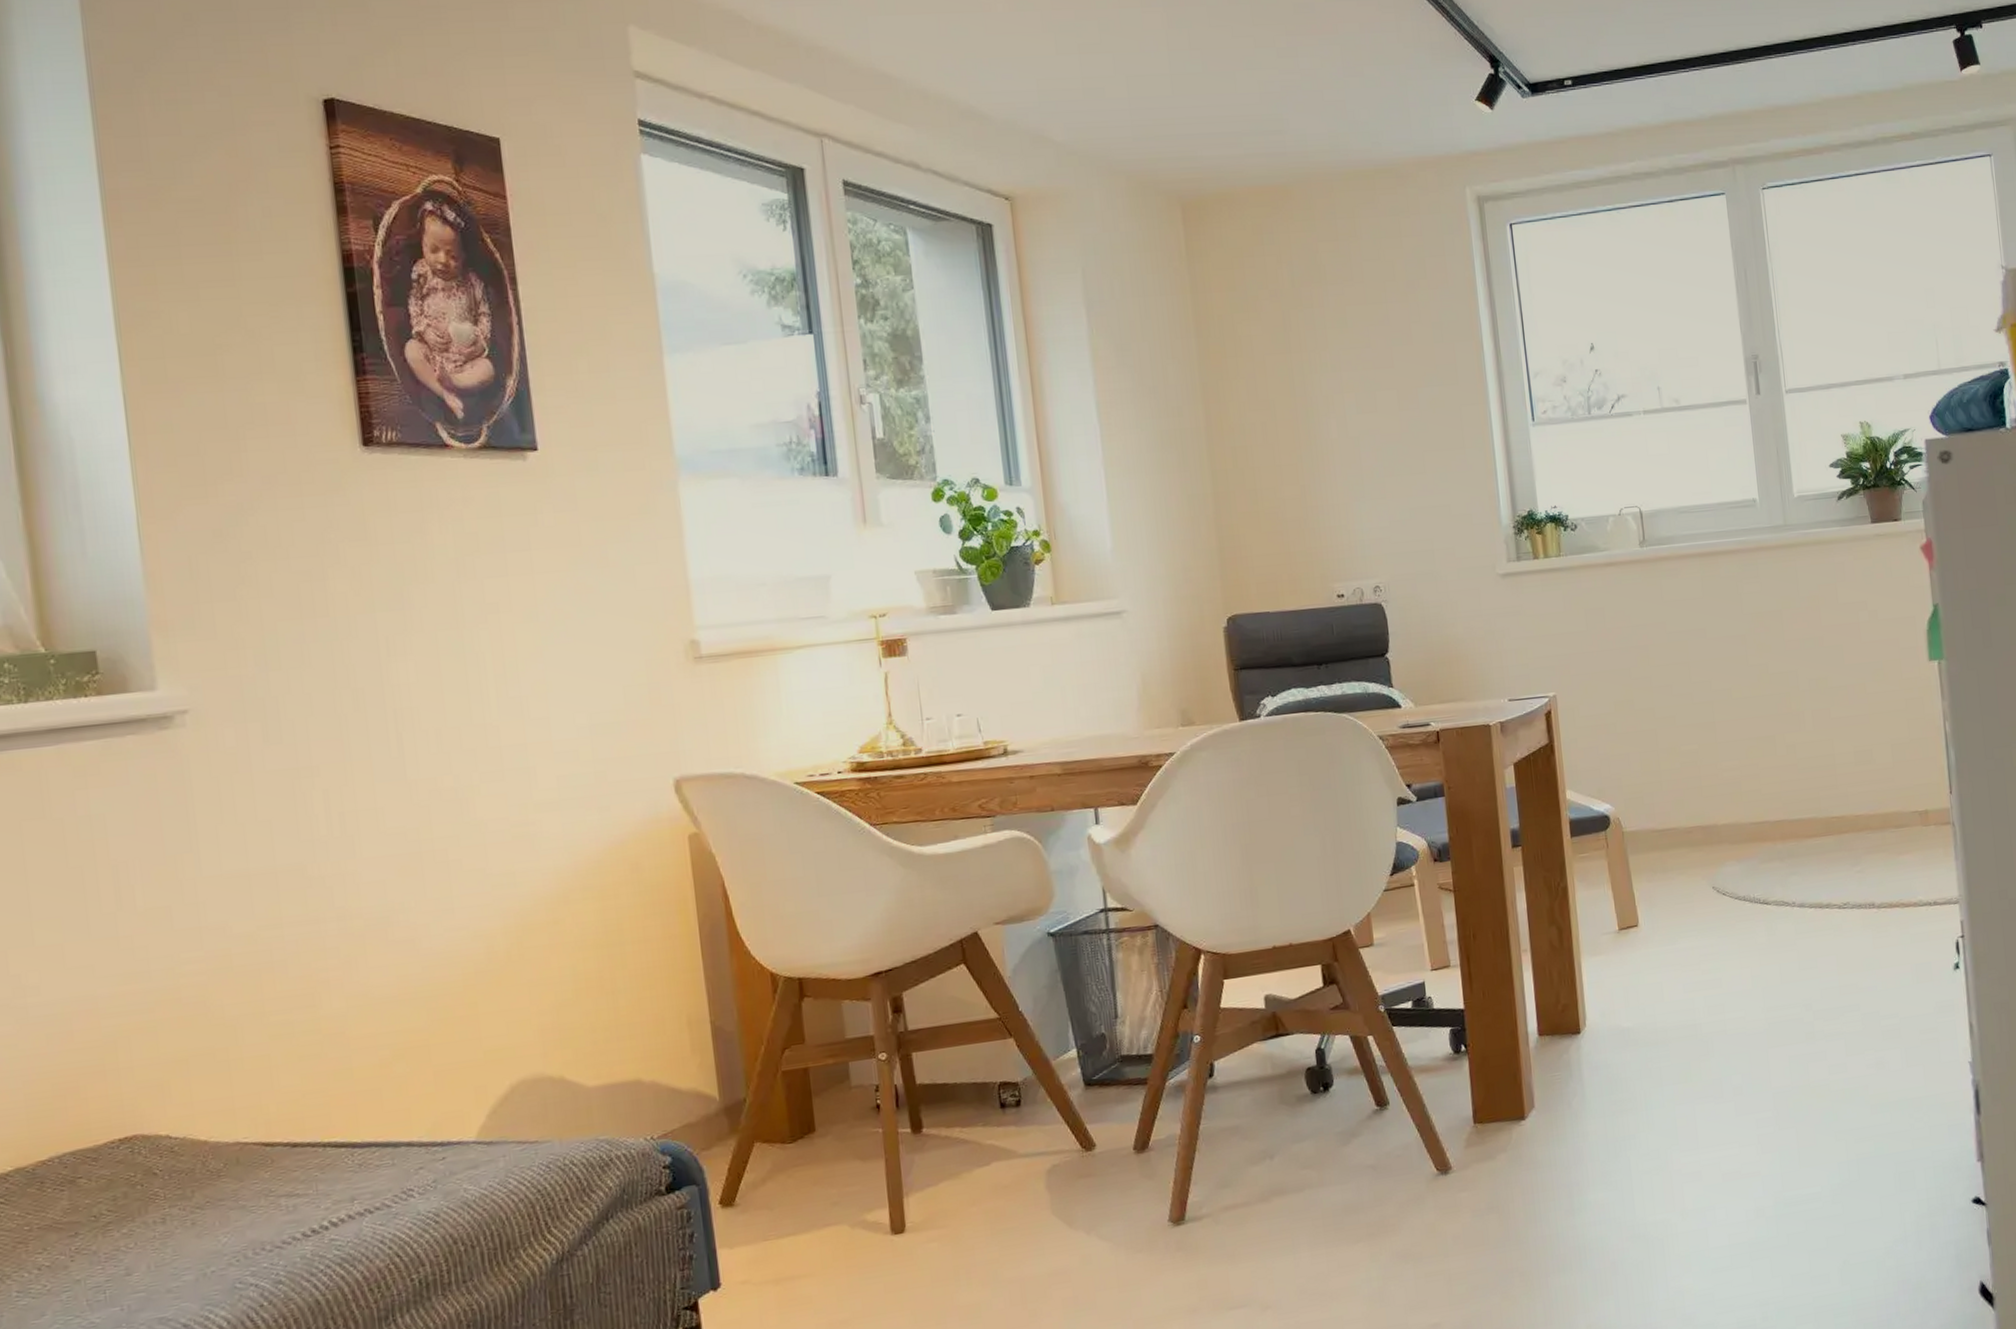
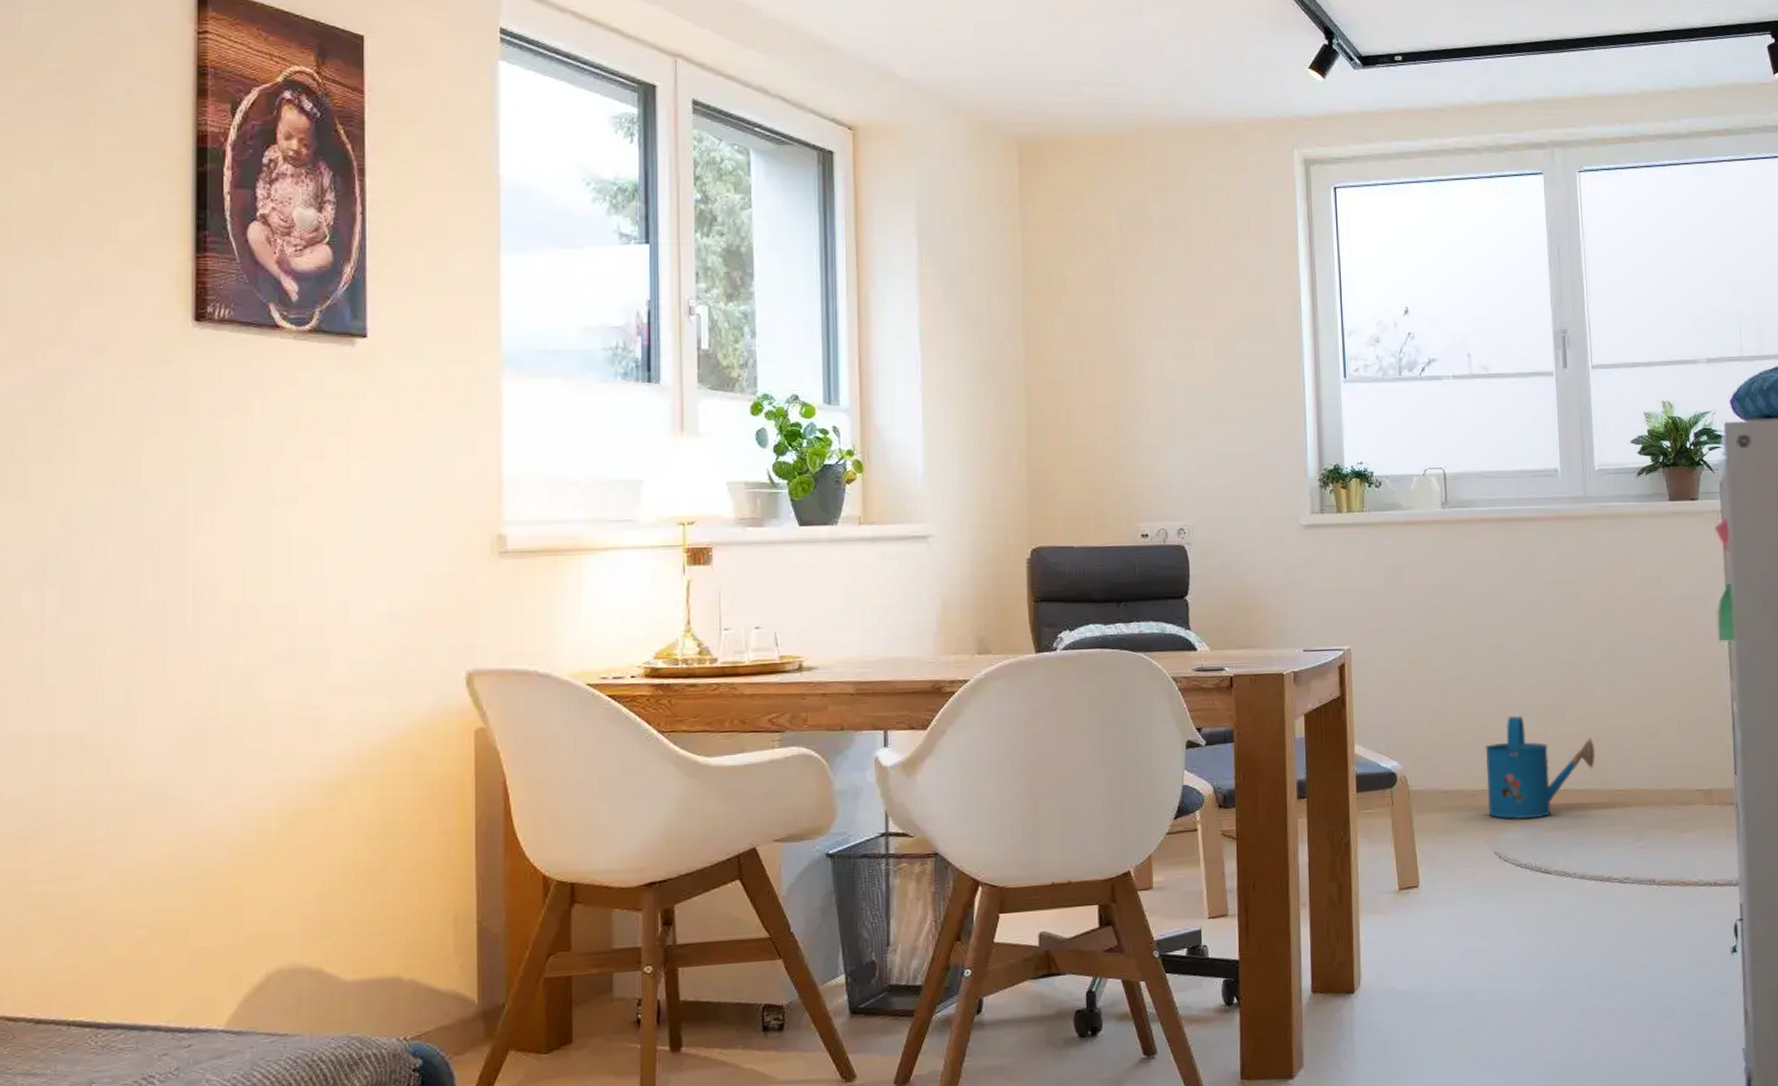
watering can: none [1697,750,1809,854] -> present [1485,715,1596,820]

